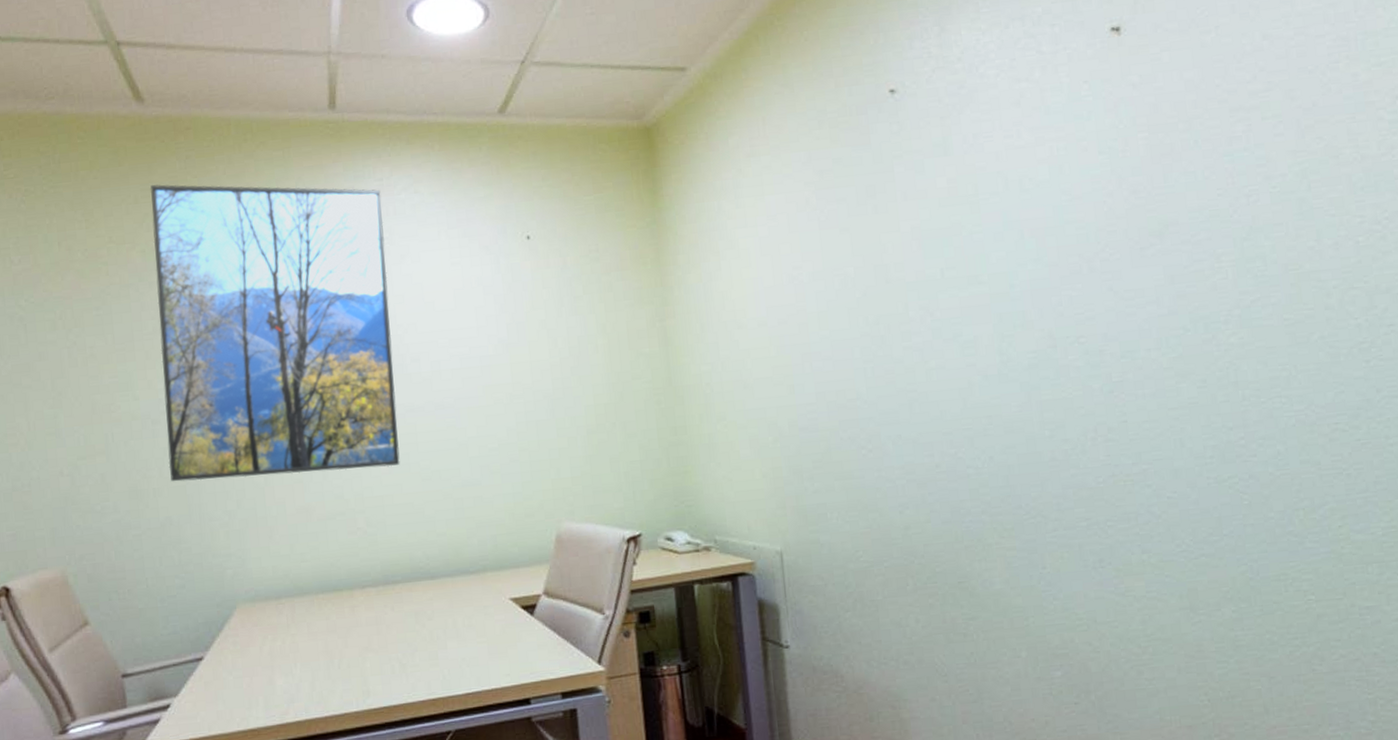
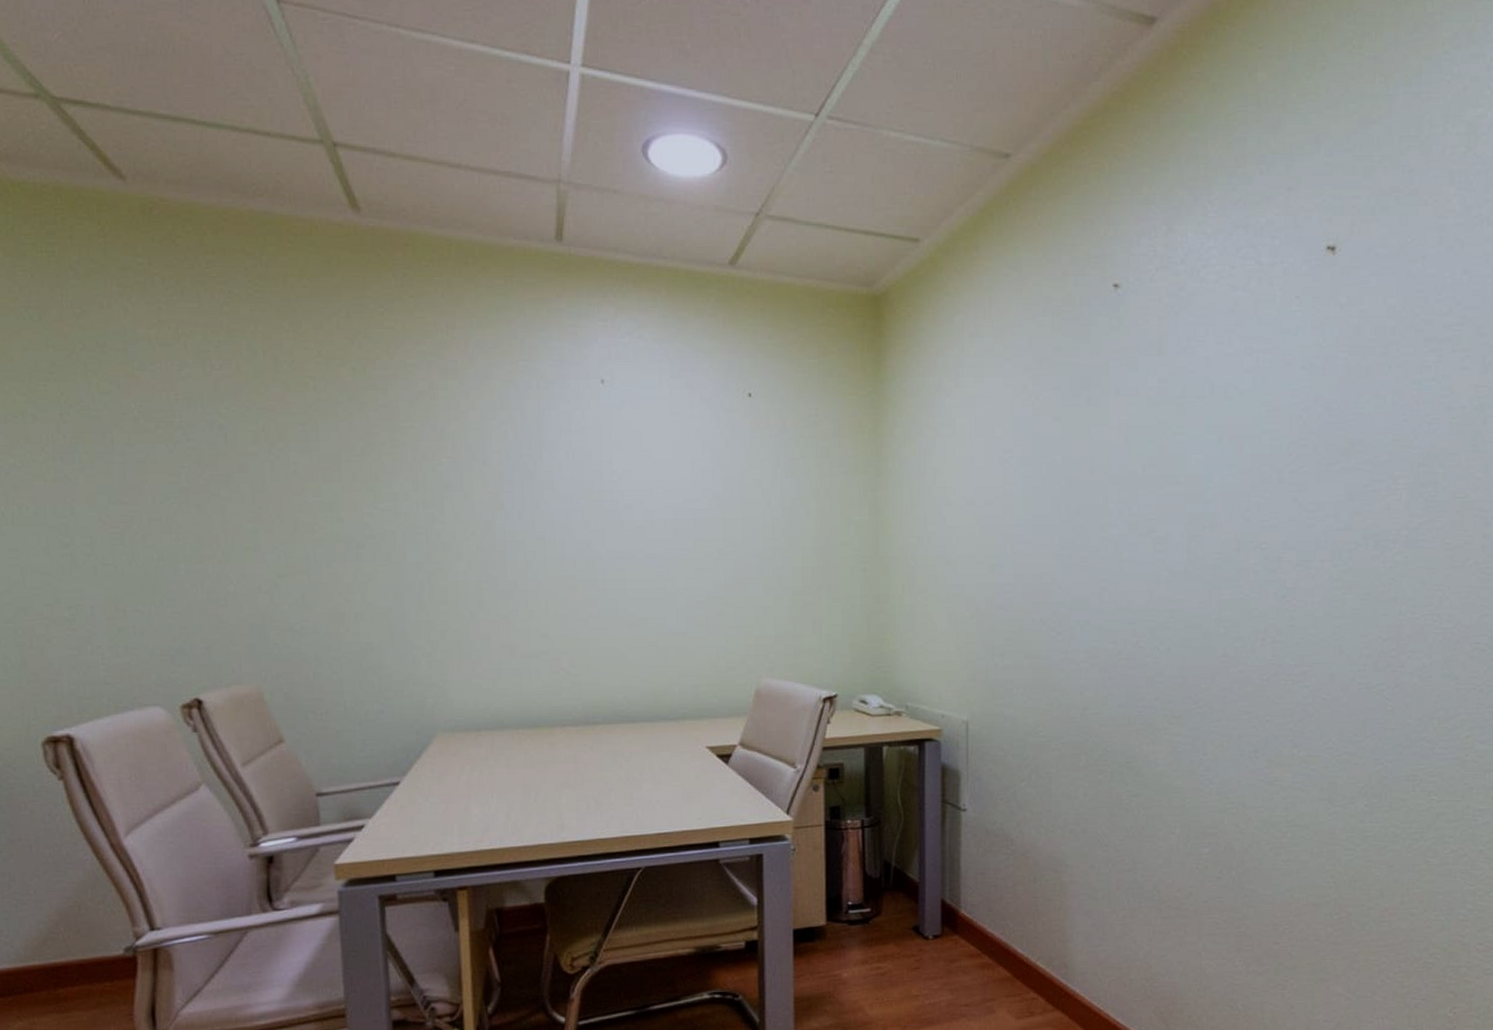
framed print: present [149,184,400,482] -> none [363,301,607,611]

